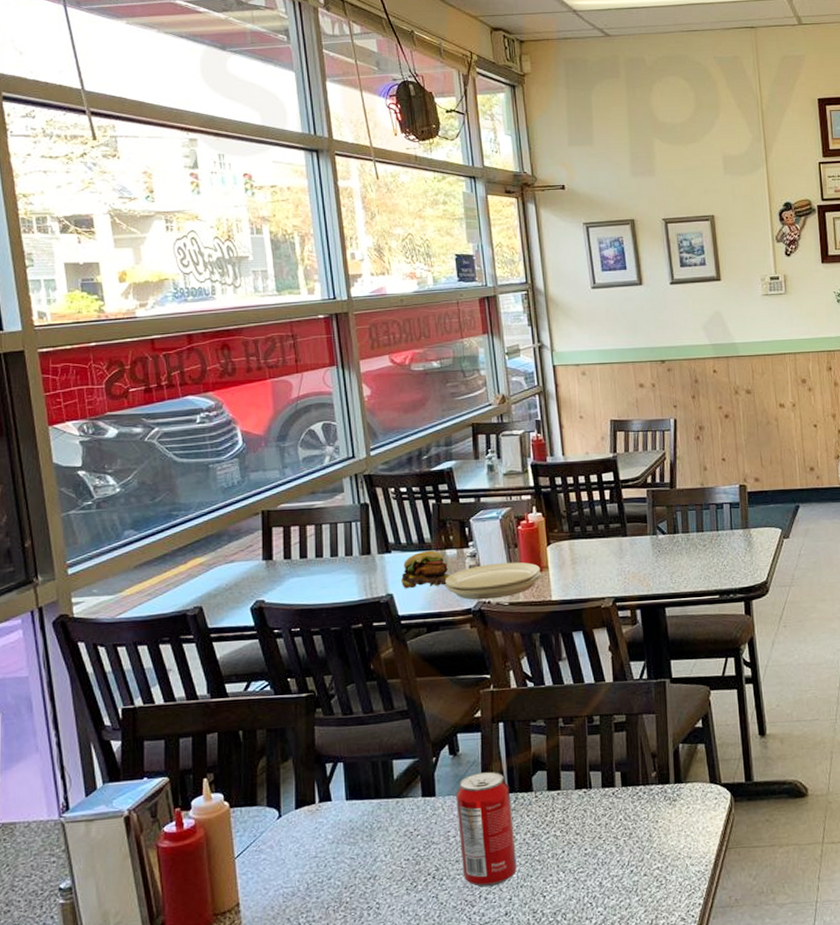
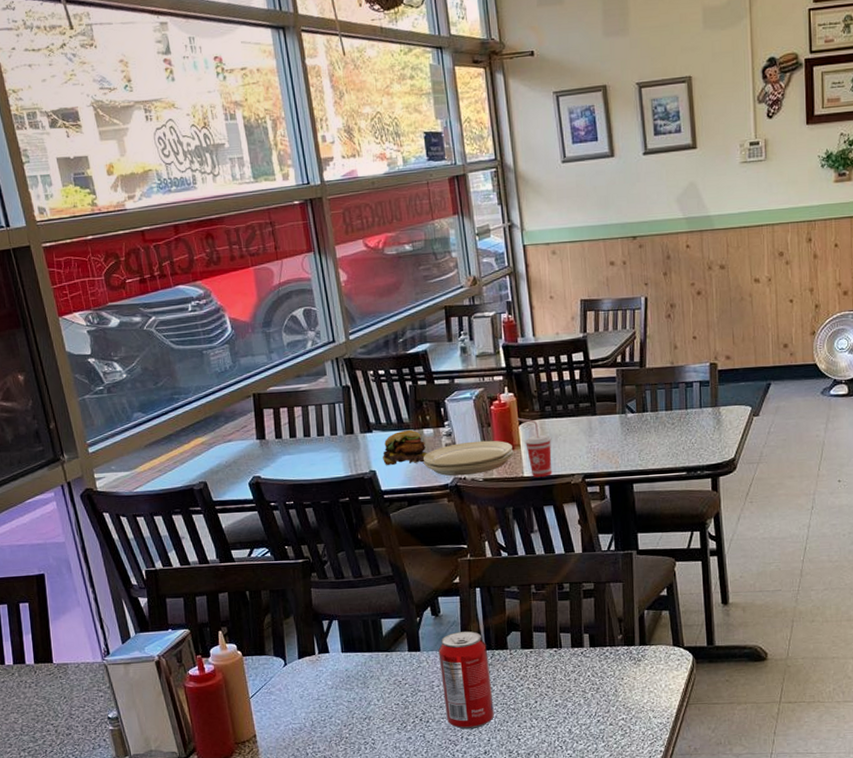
beverage cup: none [545,538,582,601] -> present [517,417,552,477]

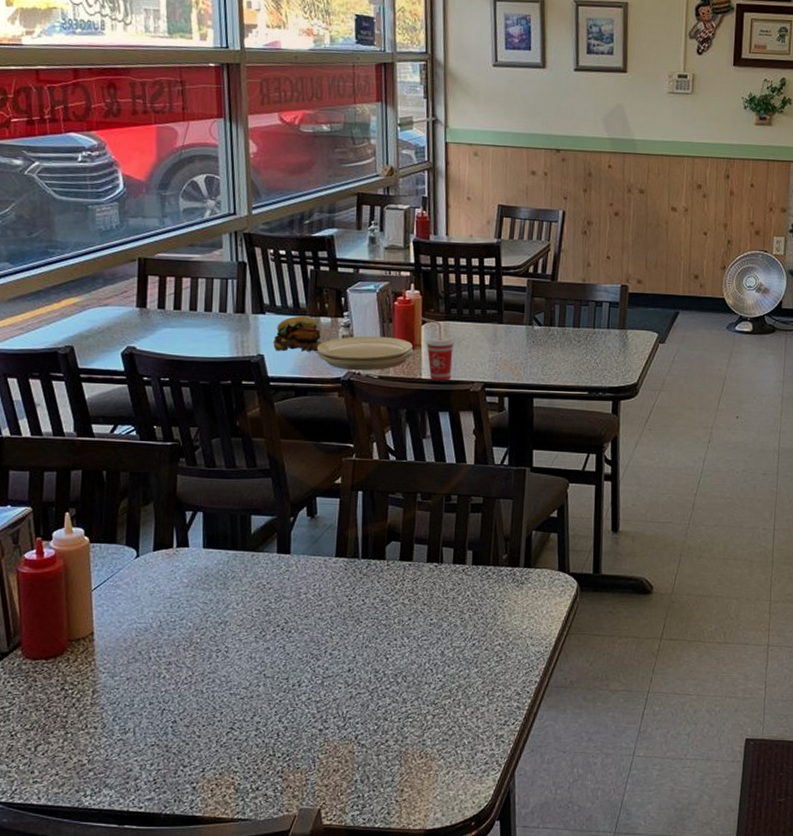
soda can: present [438,631,494,730] -> none [309,537,364,644]

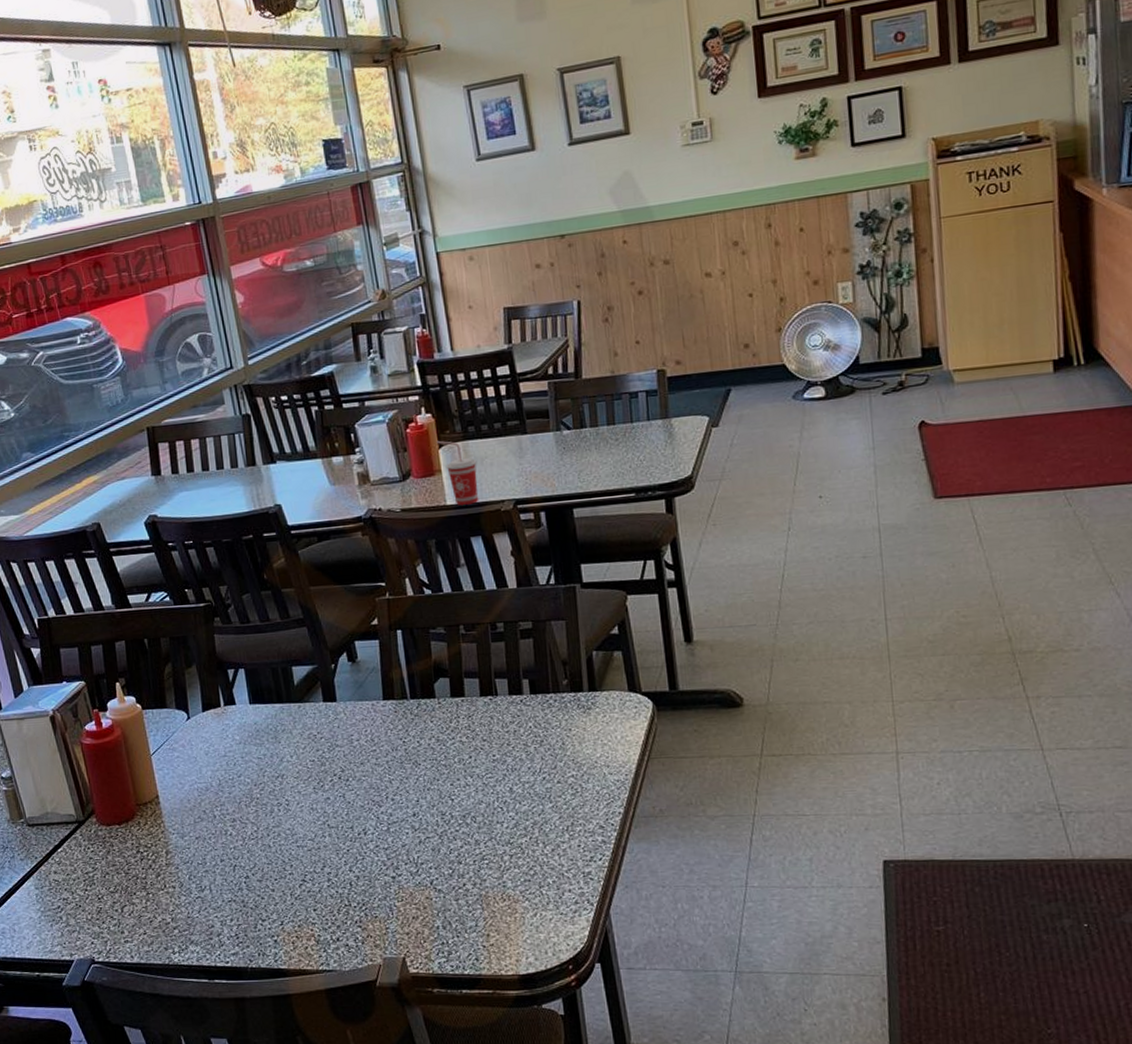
burger: present [273,315,322,352] -> none [288,458,337,499]
plate: present [316,335,414,371] -> none [332,466,435,508]

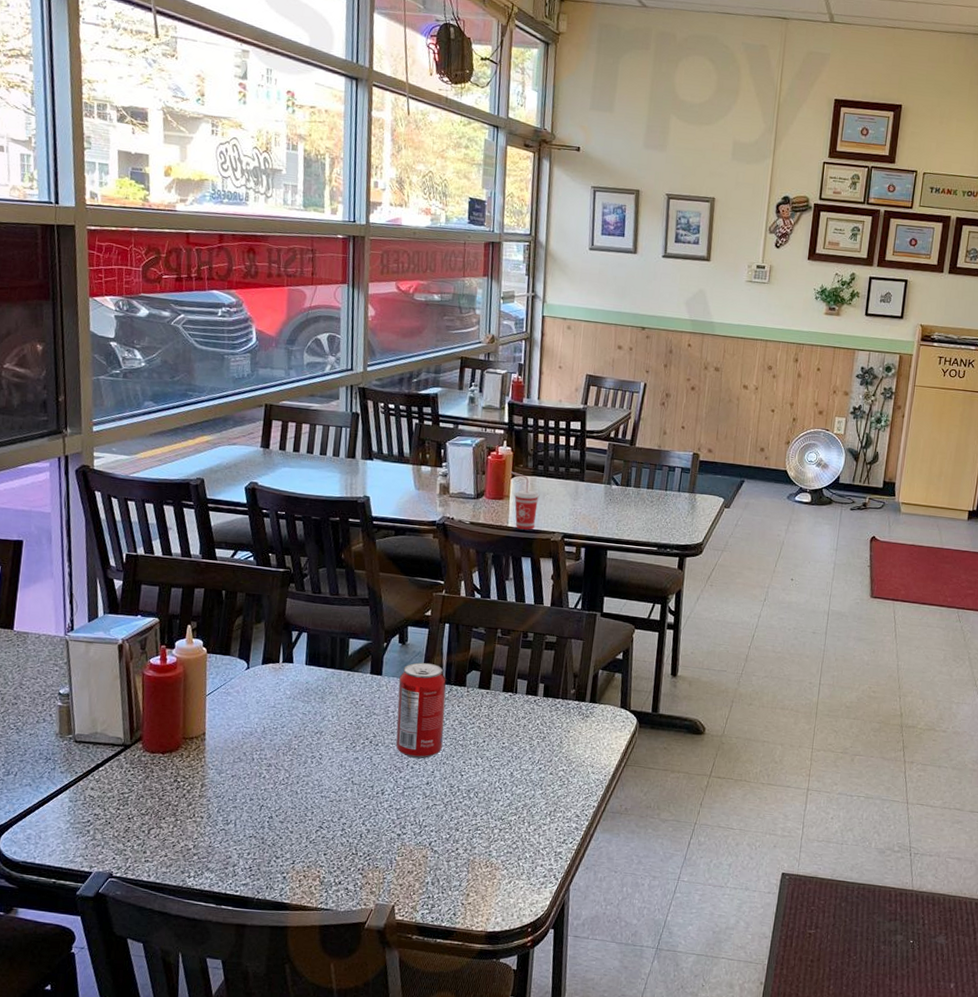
soda can: none [356,678,423,789] -> present [395,662,447,759]

